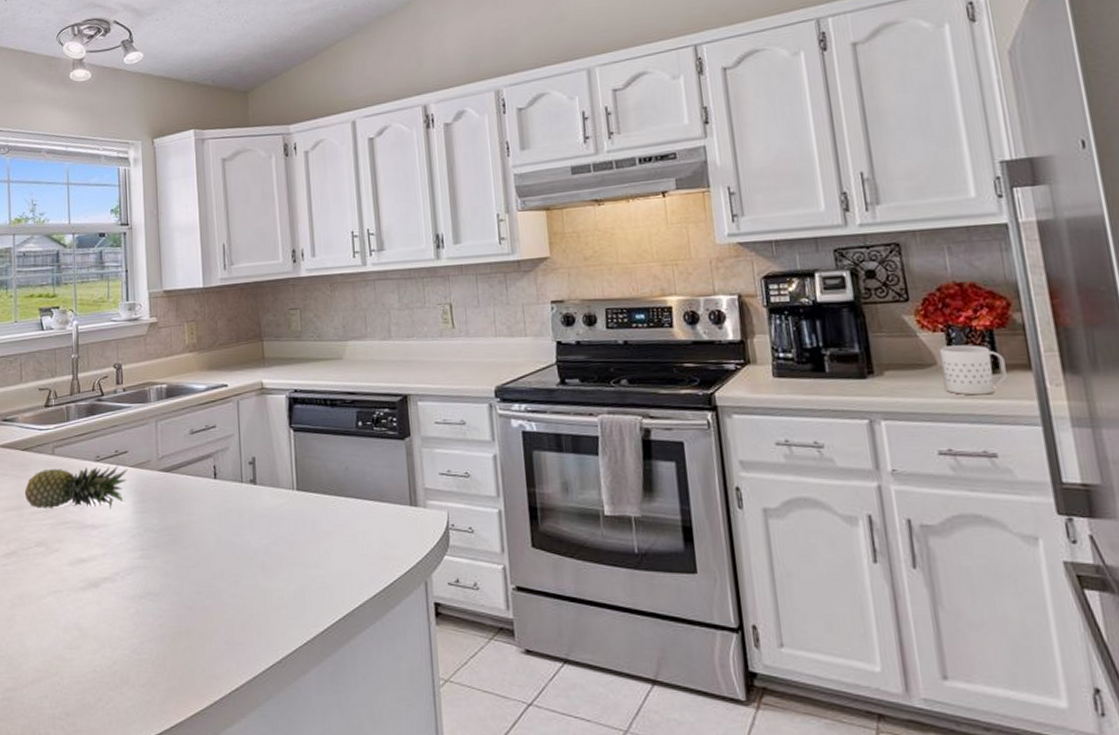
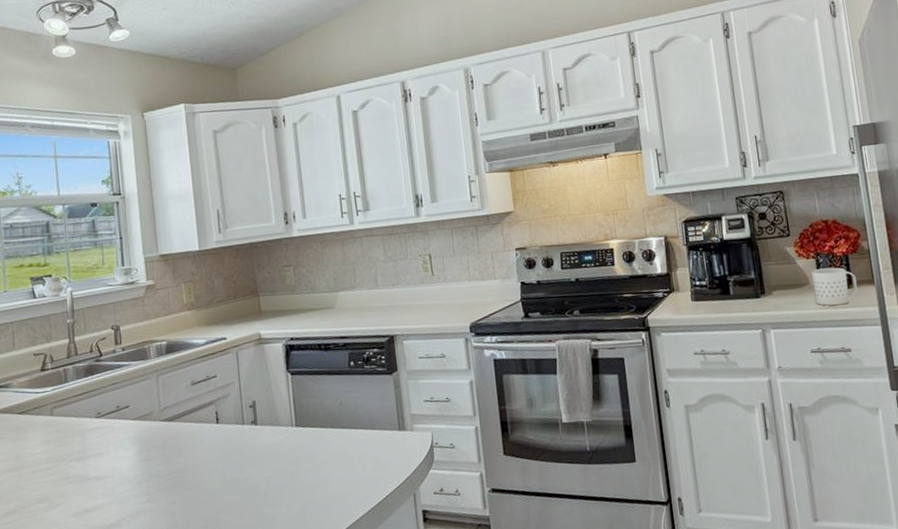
fruit: present [24,465,128,509] -> none [22,419,130,468]

